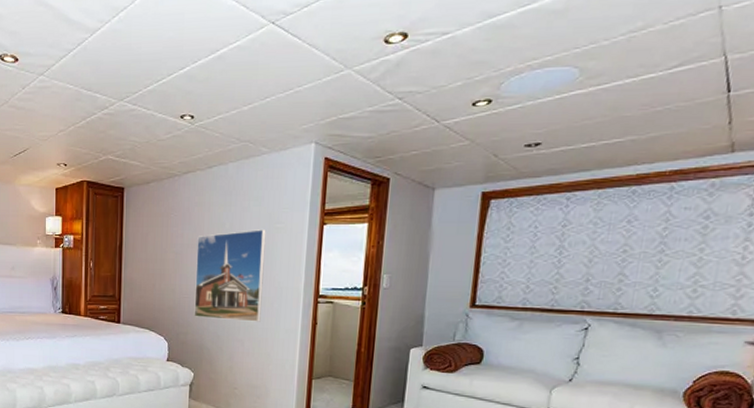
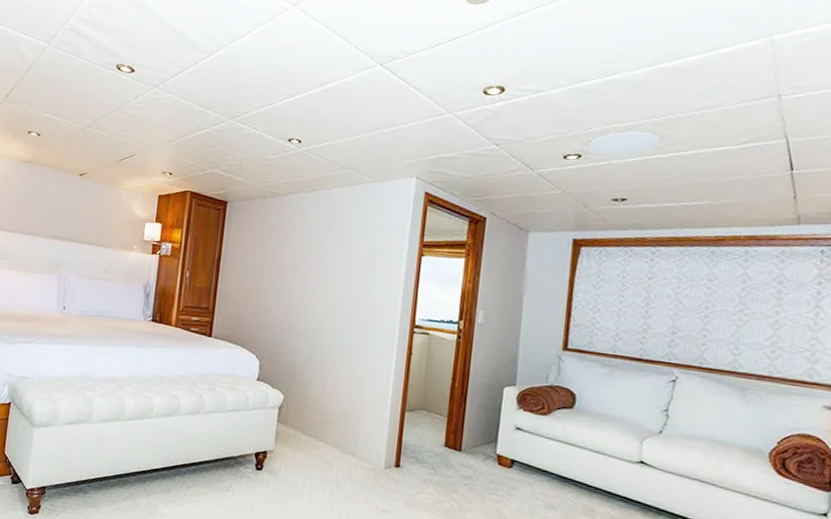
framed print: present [194,229,266,322] -> none [288,254,366,348]

